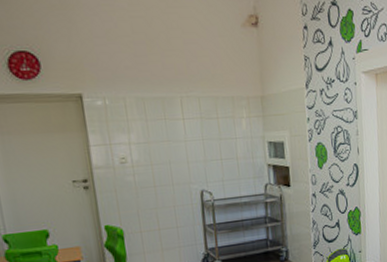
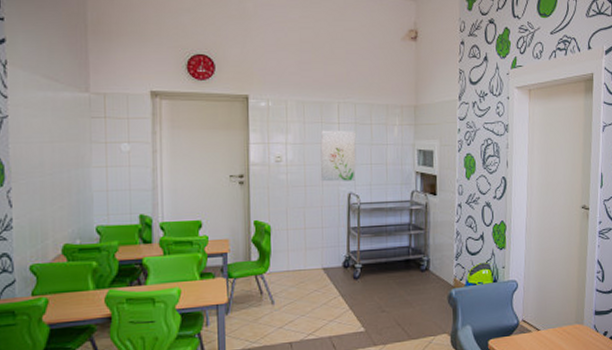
wall art: none [165,126,207,181] -> present [320,130,356,182]

